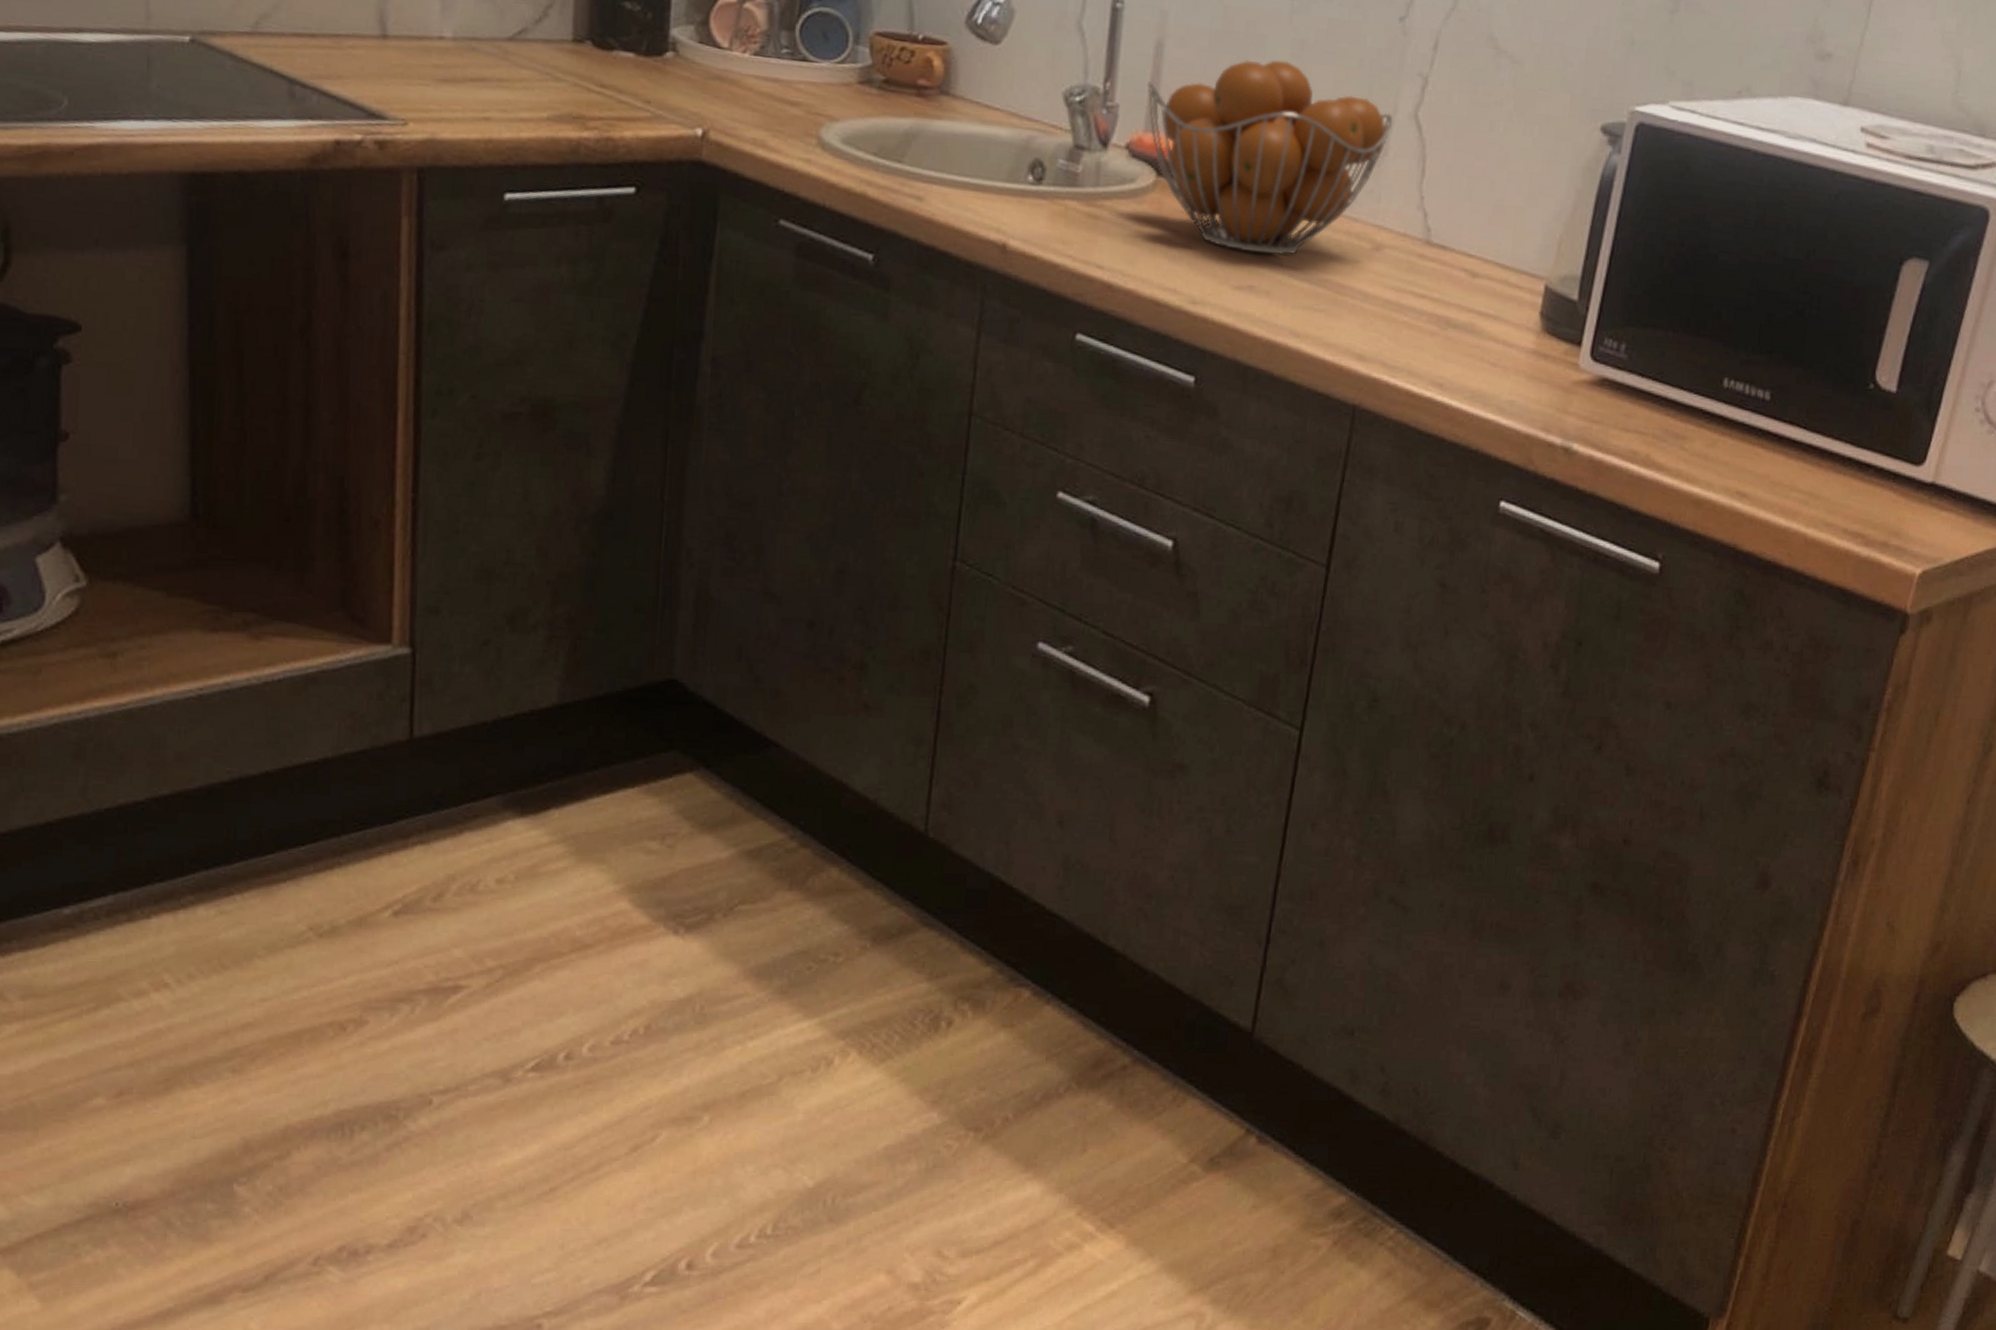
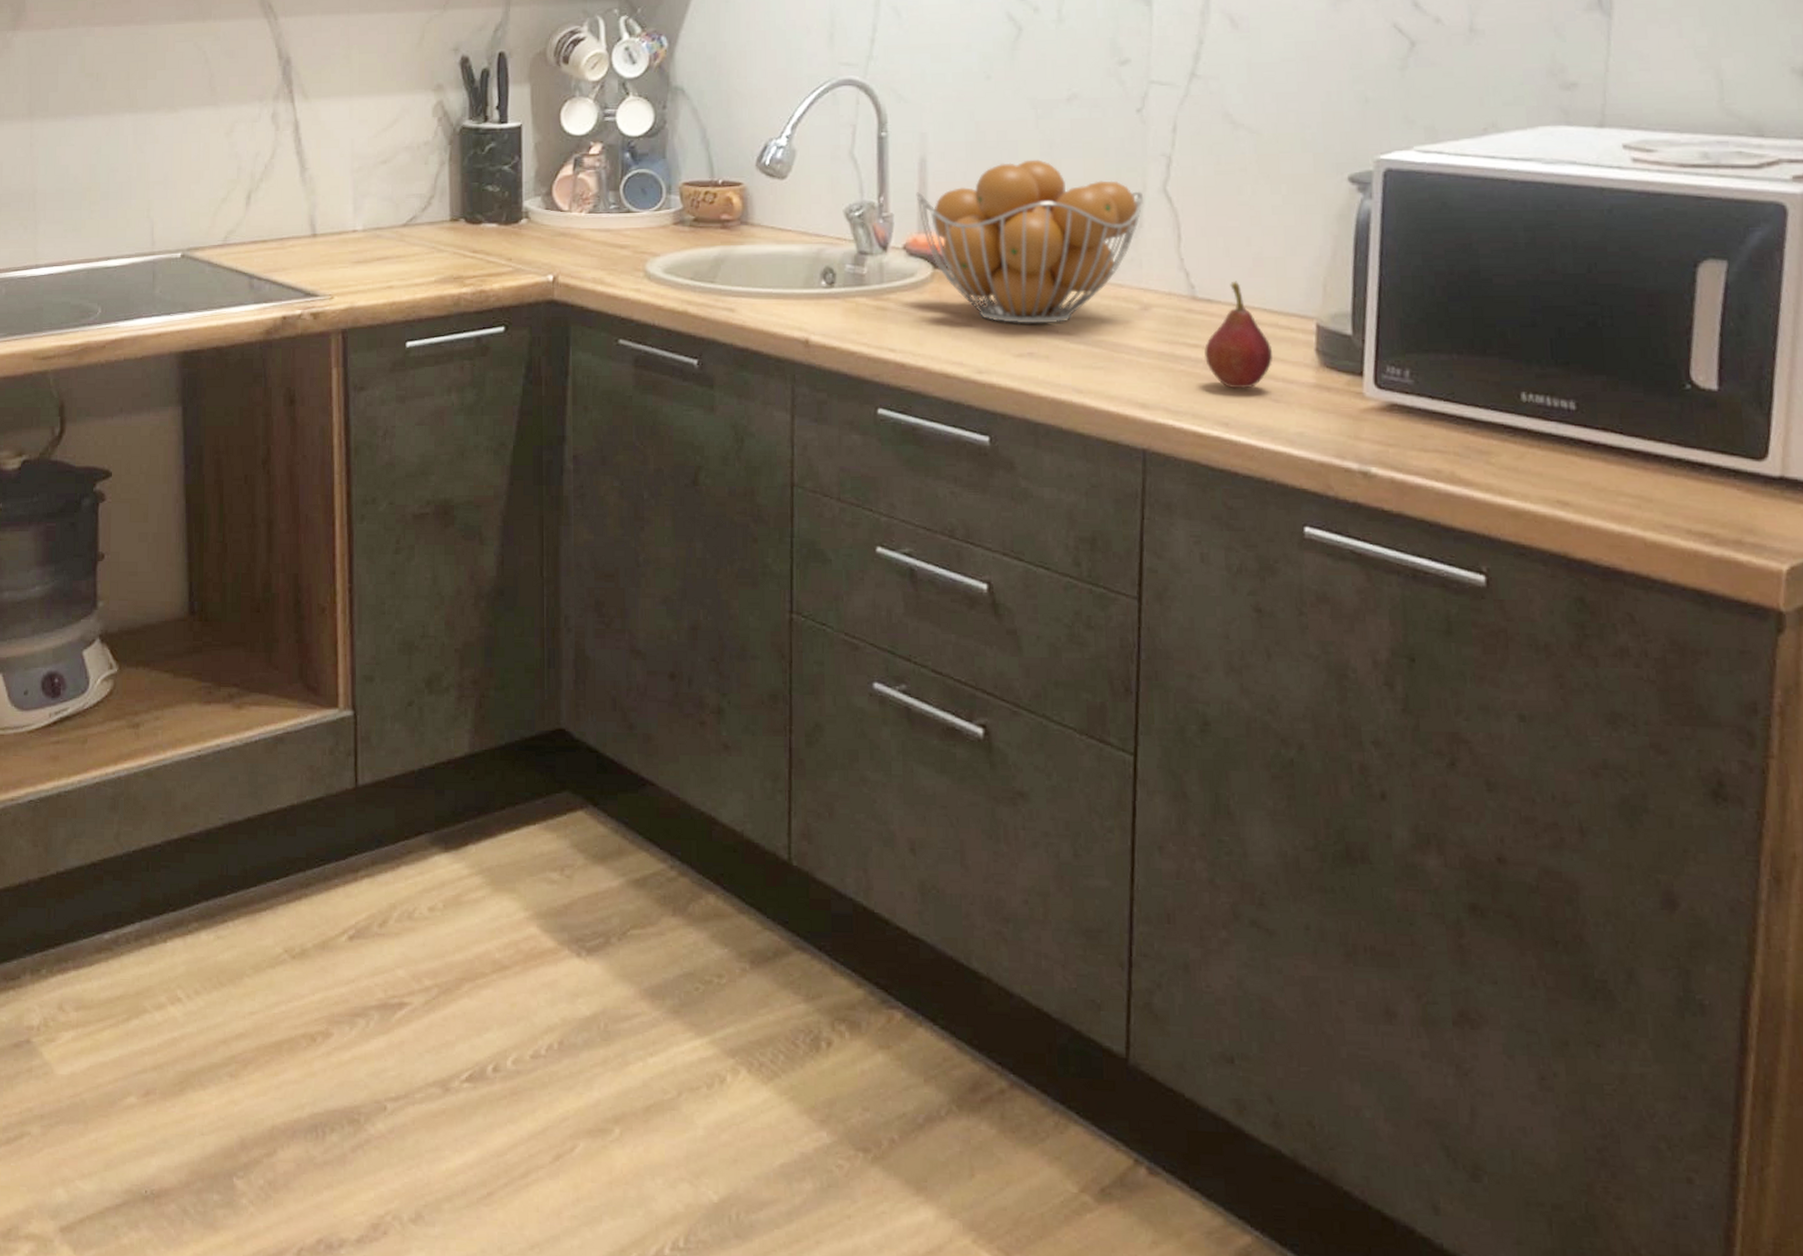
fruit: none [1429,228,1498,349] -> present [1204,281,1273,389]

